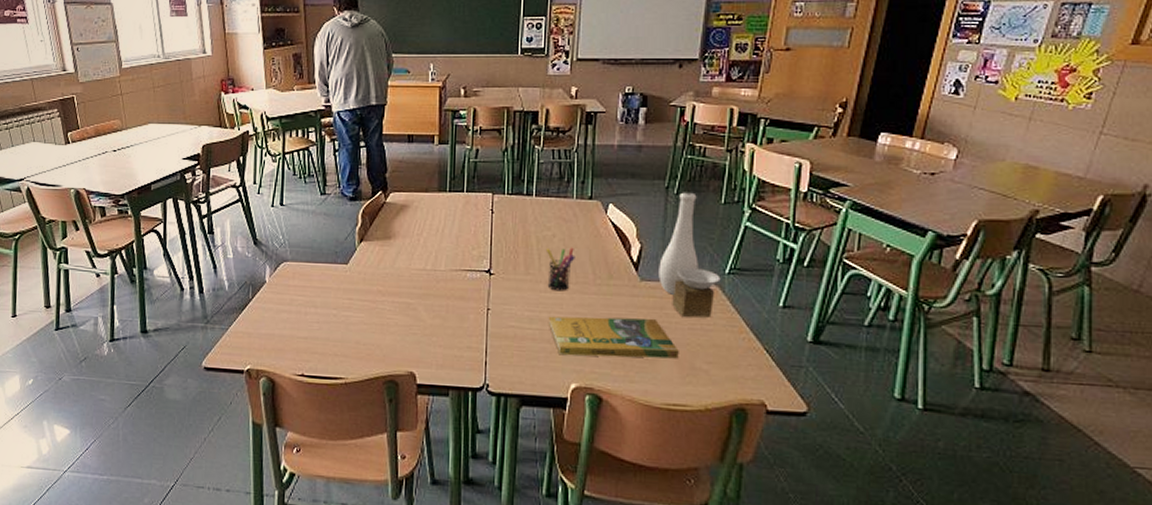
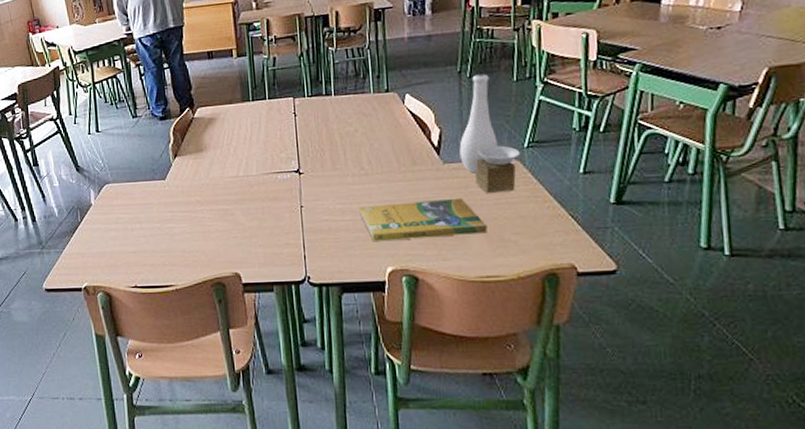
pen holder: present [547,247,575,291] -> none [351,139,379,183]

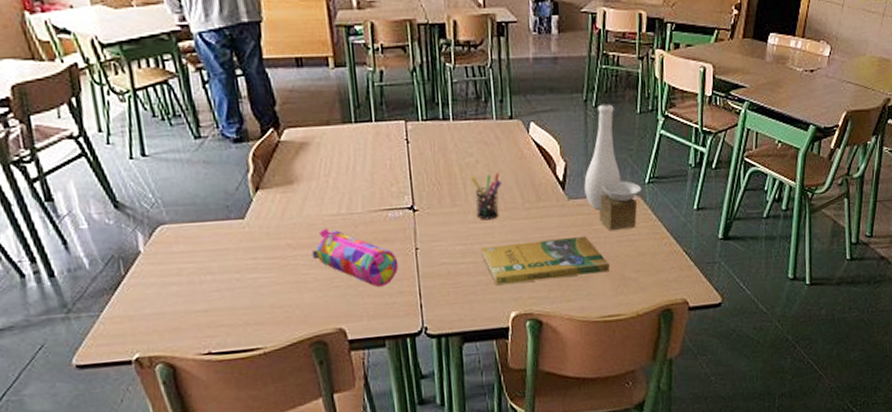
pencil case: none [215,188,286,239] -> present [312,228,399,287]
pen holder: none [351,139,379,183] -> present [471,172,502,220]

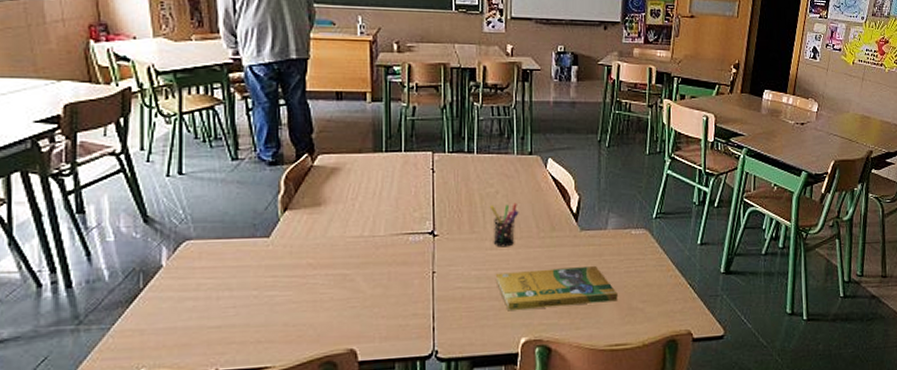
pencil case: present [312,228,399,287] -> none [331,249,415,308]
vase: present [584,104,642,230] -> none [596,145,649,261]

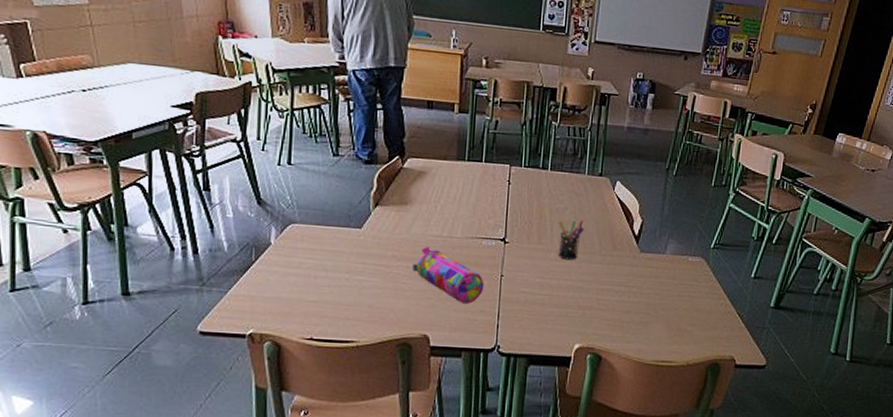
pencil case: none [331,249,415,308] -> present [412,246,485,304]
booklet: present [495,265,618,312] -> none [556,283,669,322]

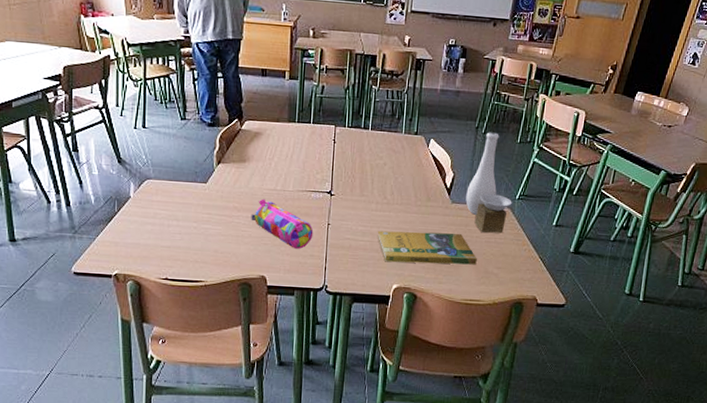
booklet: none [556,283,669,322] -> present [377,230,477,265]
pen holder: present [558,219,584,260] -> none [378,174,402,211]
vase: none [655,174,707,286] -> present [465,132,512,233]

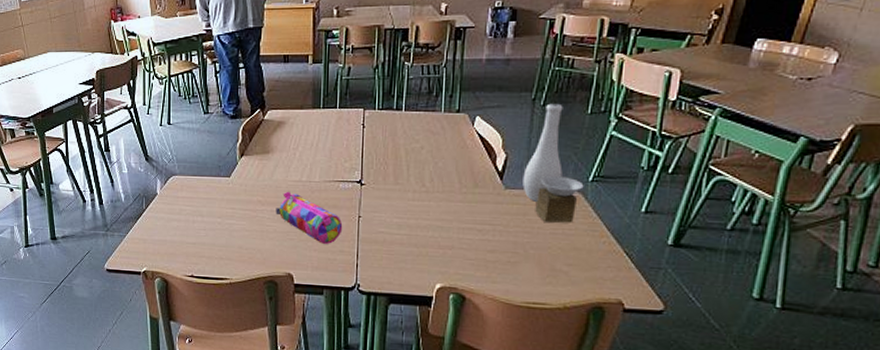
booklet: present [377,230,477,265] -> none [415,222,540,261]

